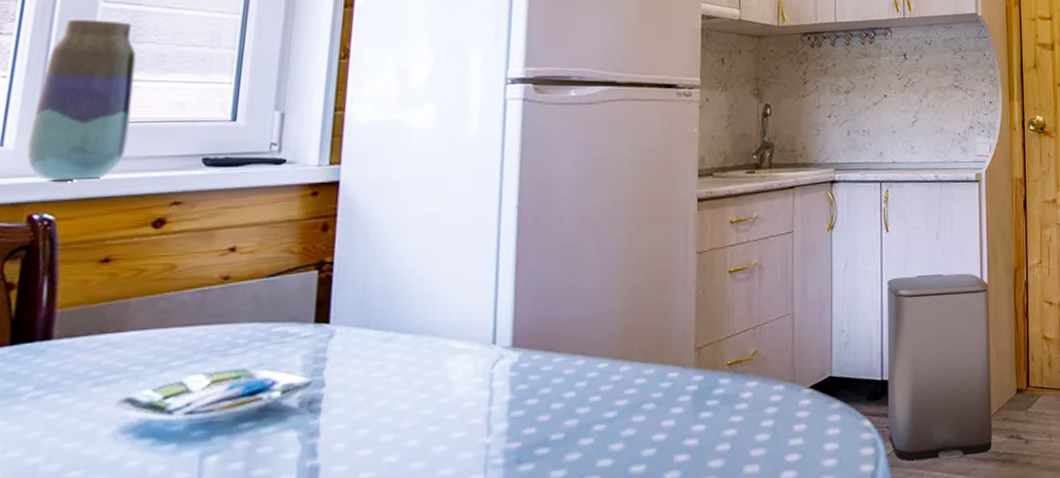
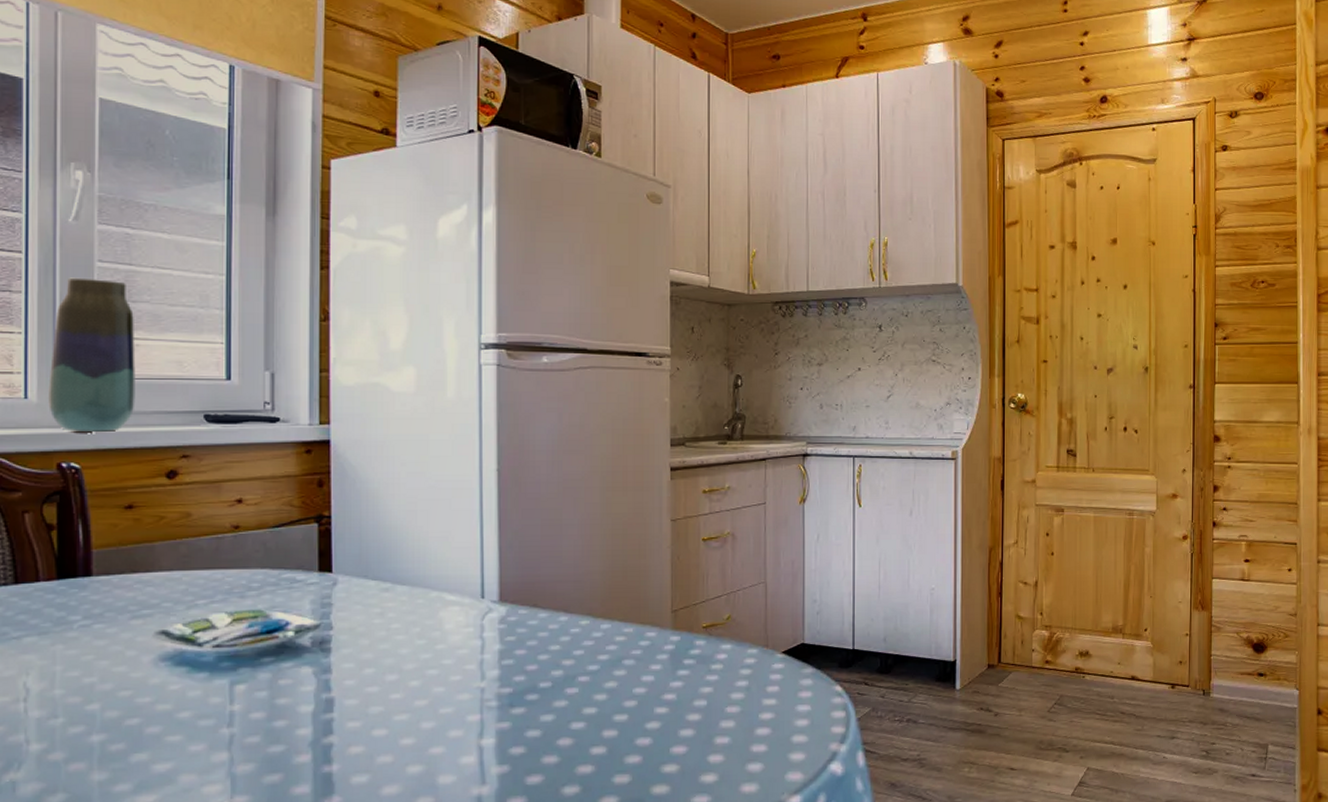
pedal bin: present [887,273,993,461] -> none [858,550,963,727]

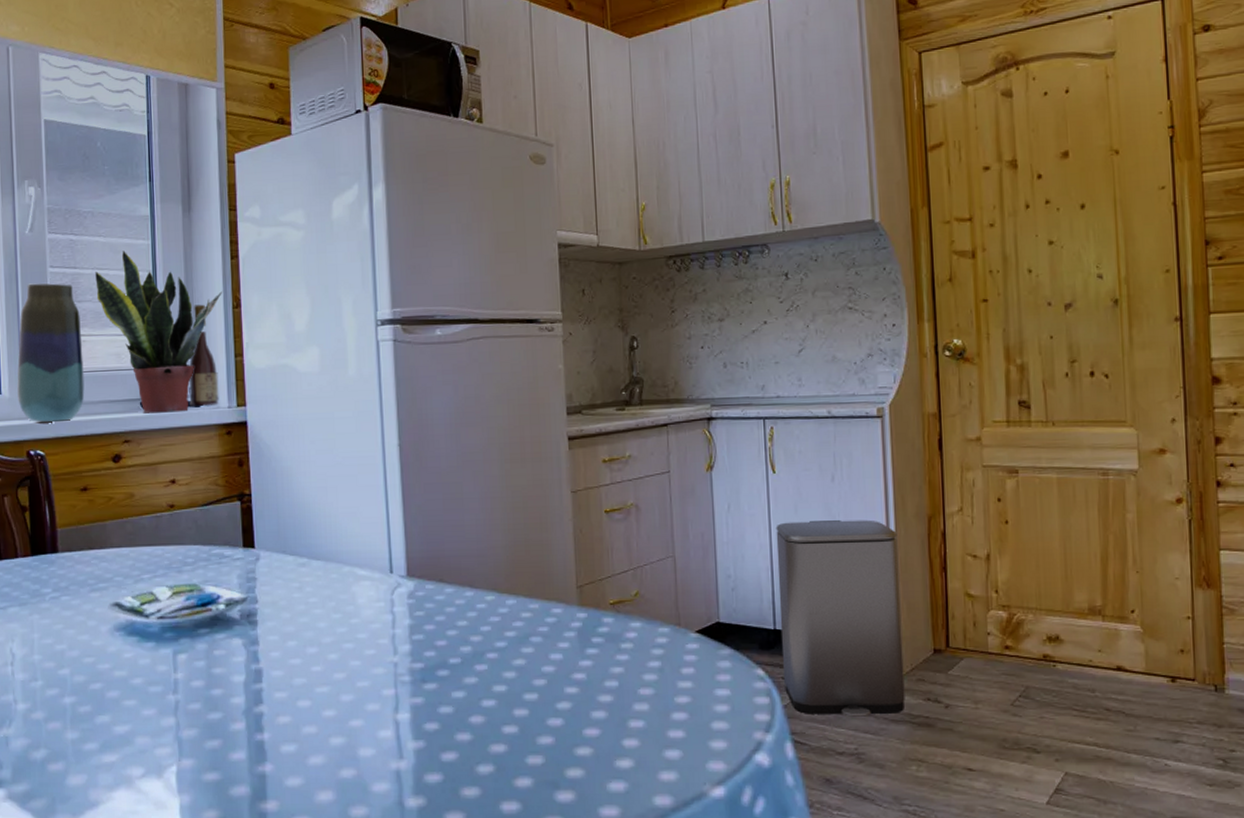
potted plant: none [155,250,310,427] -> present [95,251,223,414]
wine bottle: none [264,314,299,422] -> present [189,304,219,406]
pedal bin: none [858,550,963,727] -> present [775,519,905,717]

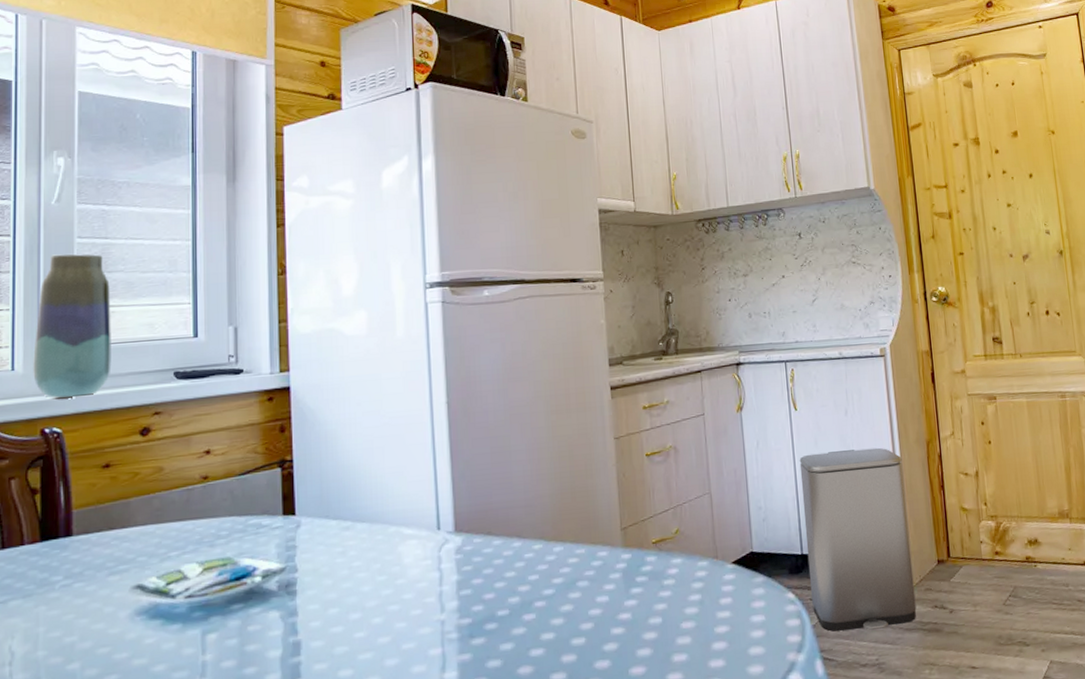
potted plant: present [95,251,223,414] -> none [129,220,268,384]
wine bottle: present [189,304,219,406] -> none [228,272,261,374]

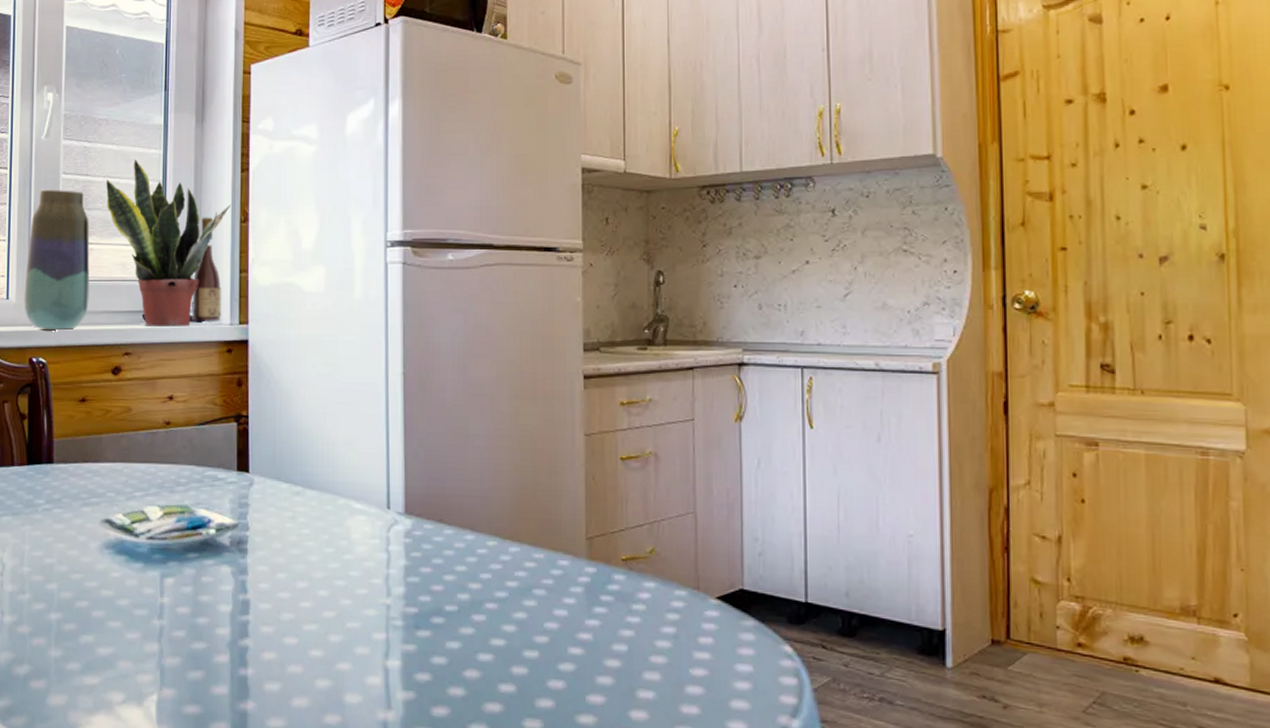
potted plant: none [129,220,268,384] -> present [106,159,232,327]
wine bottle: none [228,272,261,374] -> present [192,217,222,321]
pedal bin: present [799,447,917,631] -> none [811,483,956,710]

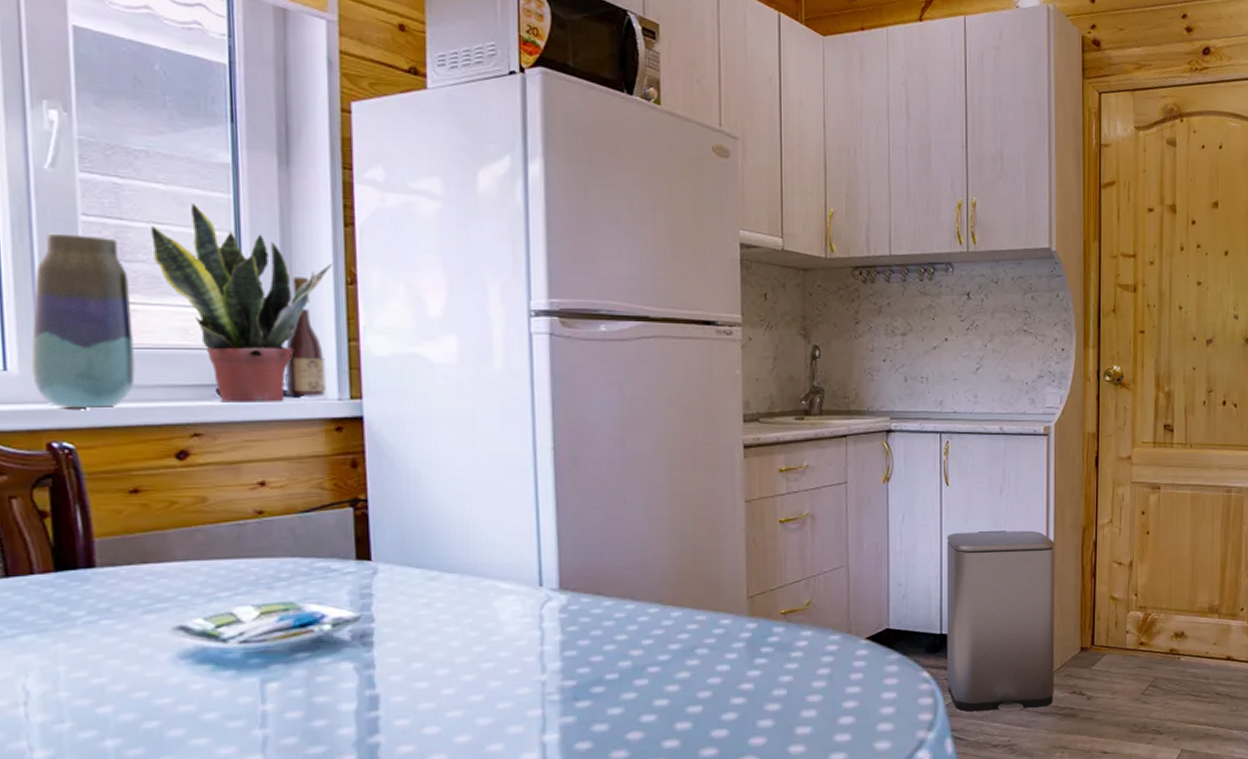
pedal bin: none [811,483,956,710] -> present [946,530,1055,712]

